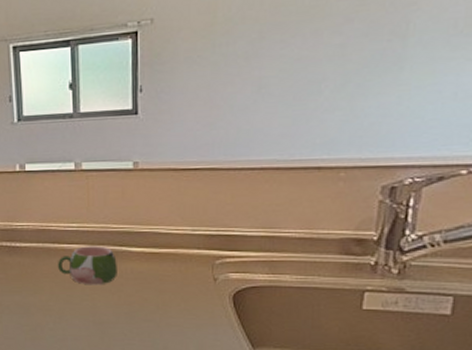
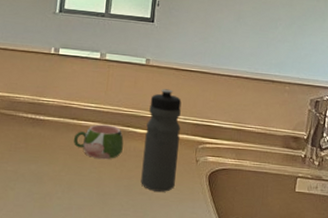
water bottle: none [143,196,188,318] -> present [141,89,182,192]

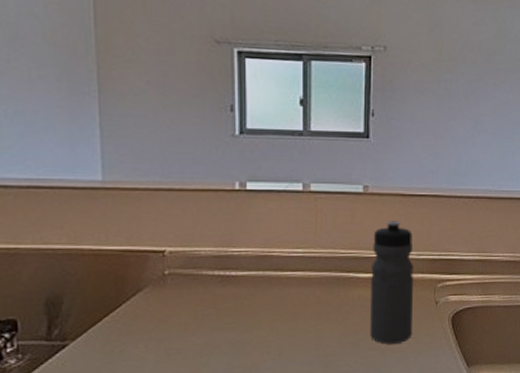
mug: present [73,124,124,160] -> none [278,272,344,316]

